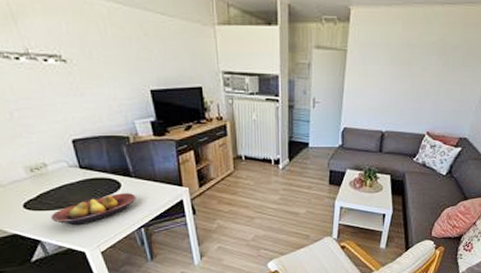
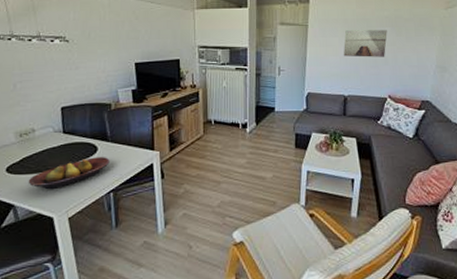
wall art: none [384,57,433,90] -> present [343,30,387,57]

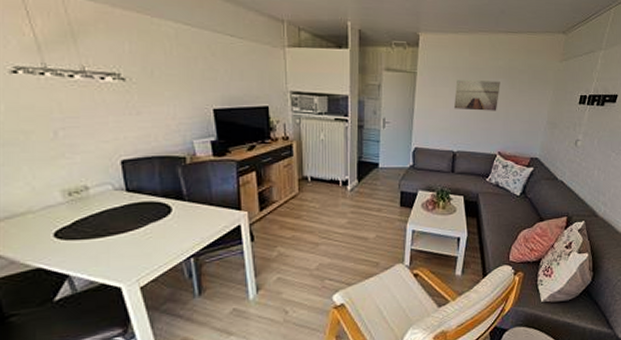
fruit bowl: present [28,157,110,190] -> none [84,218,188,257]

